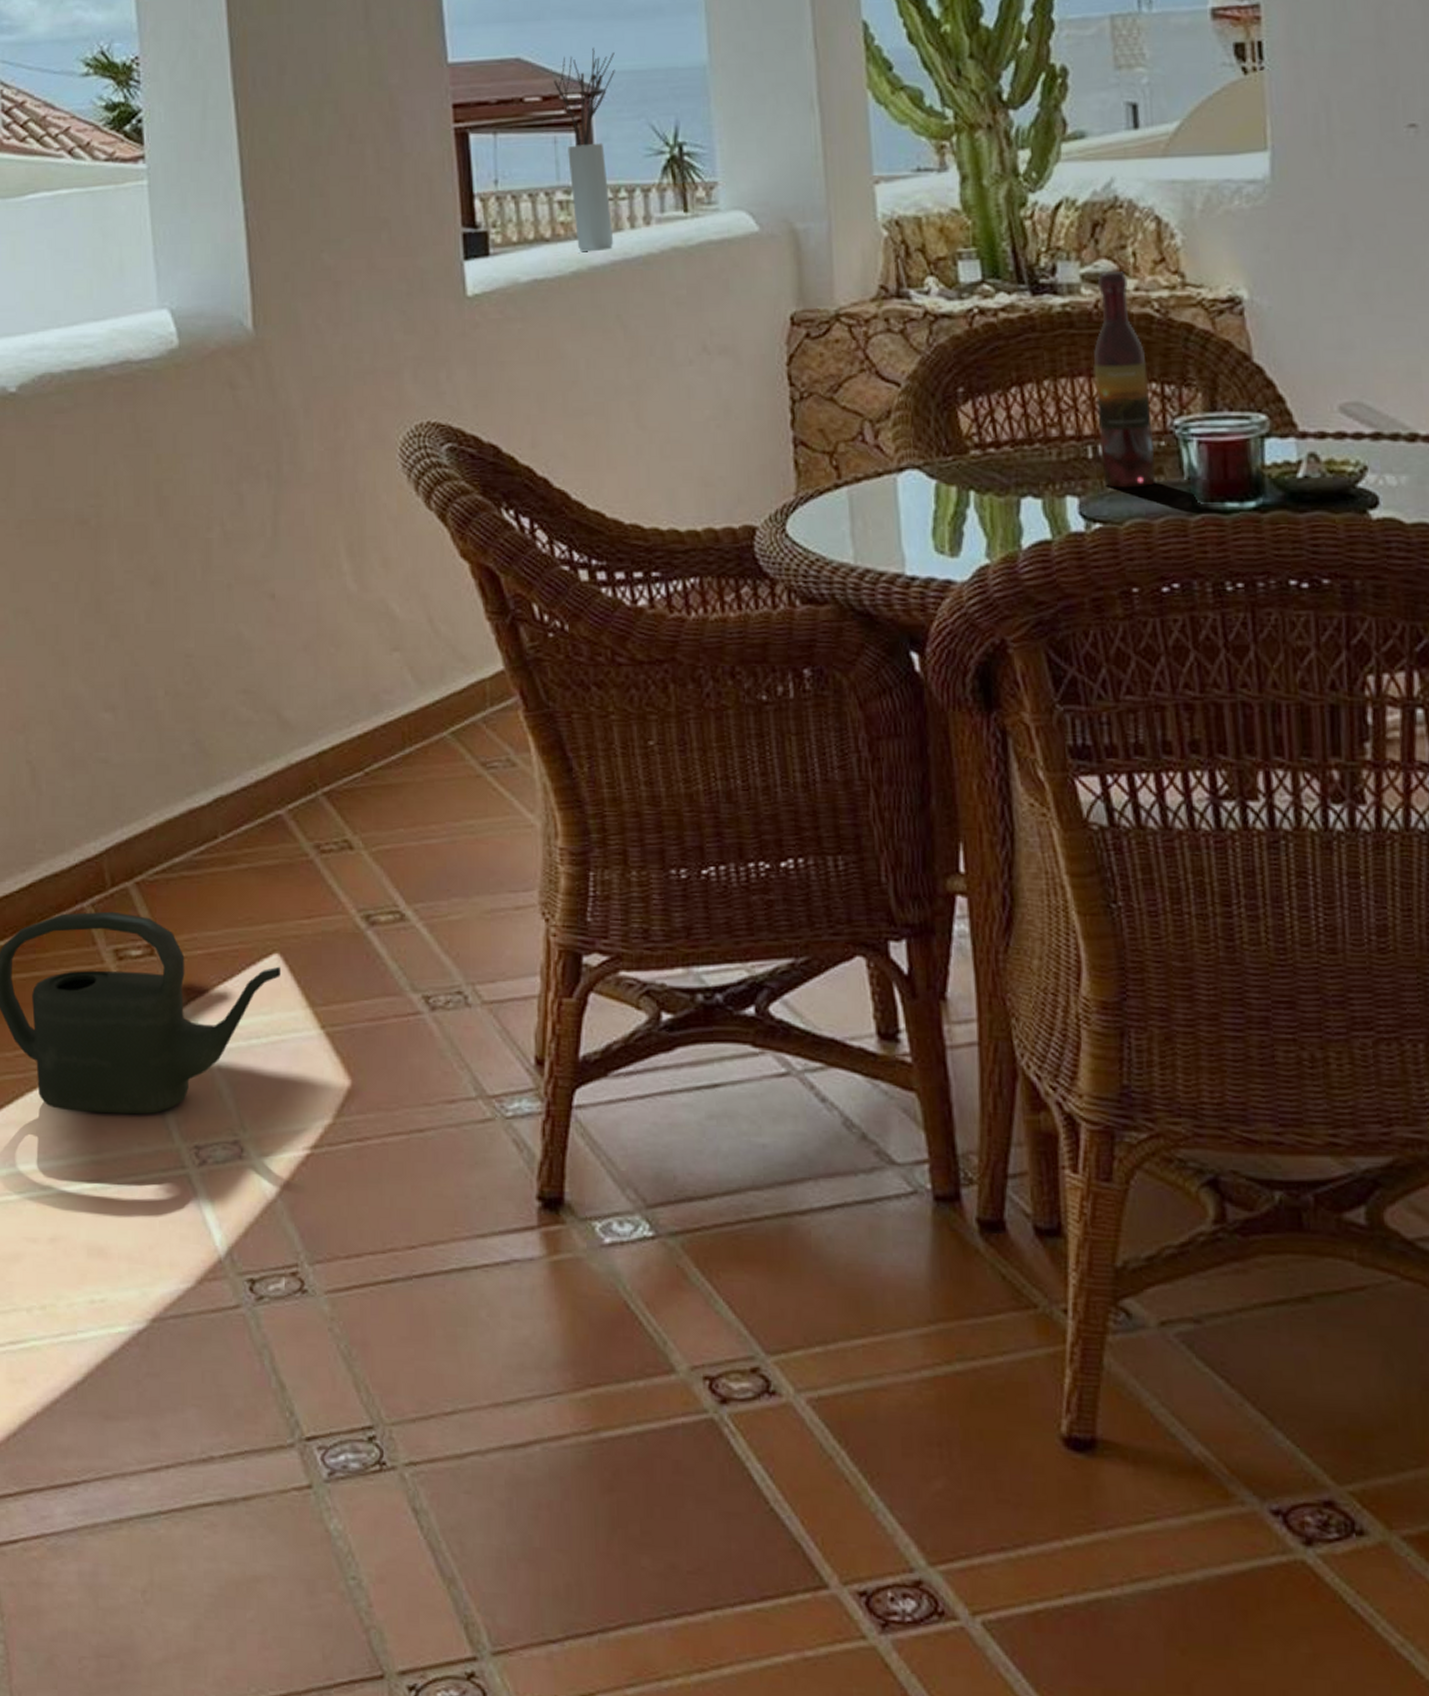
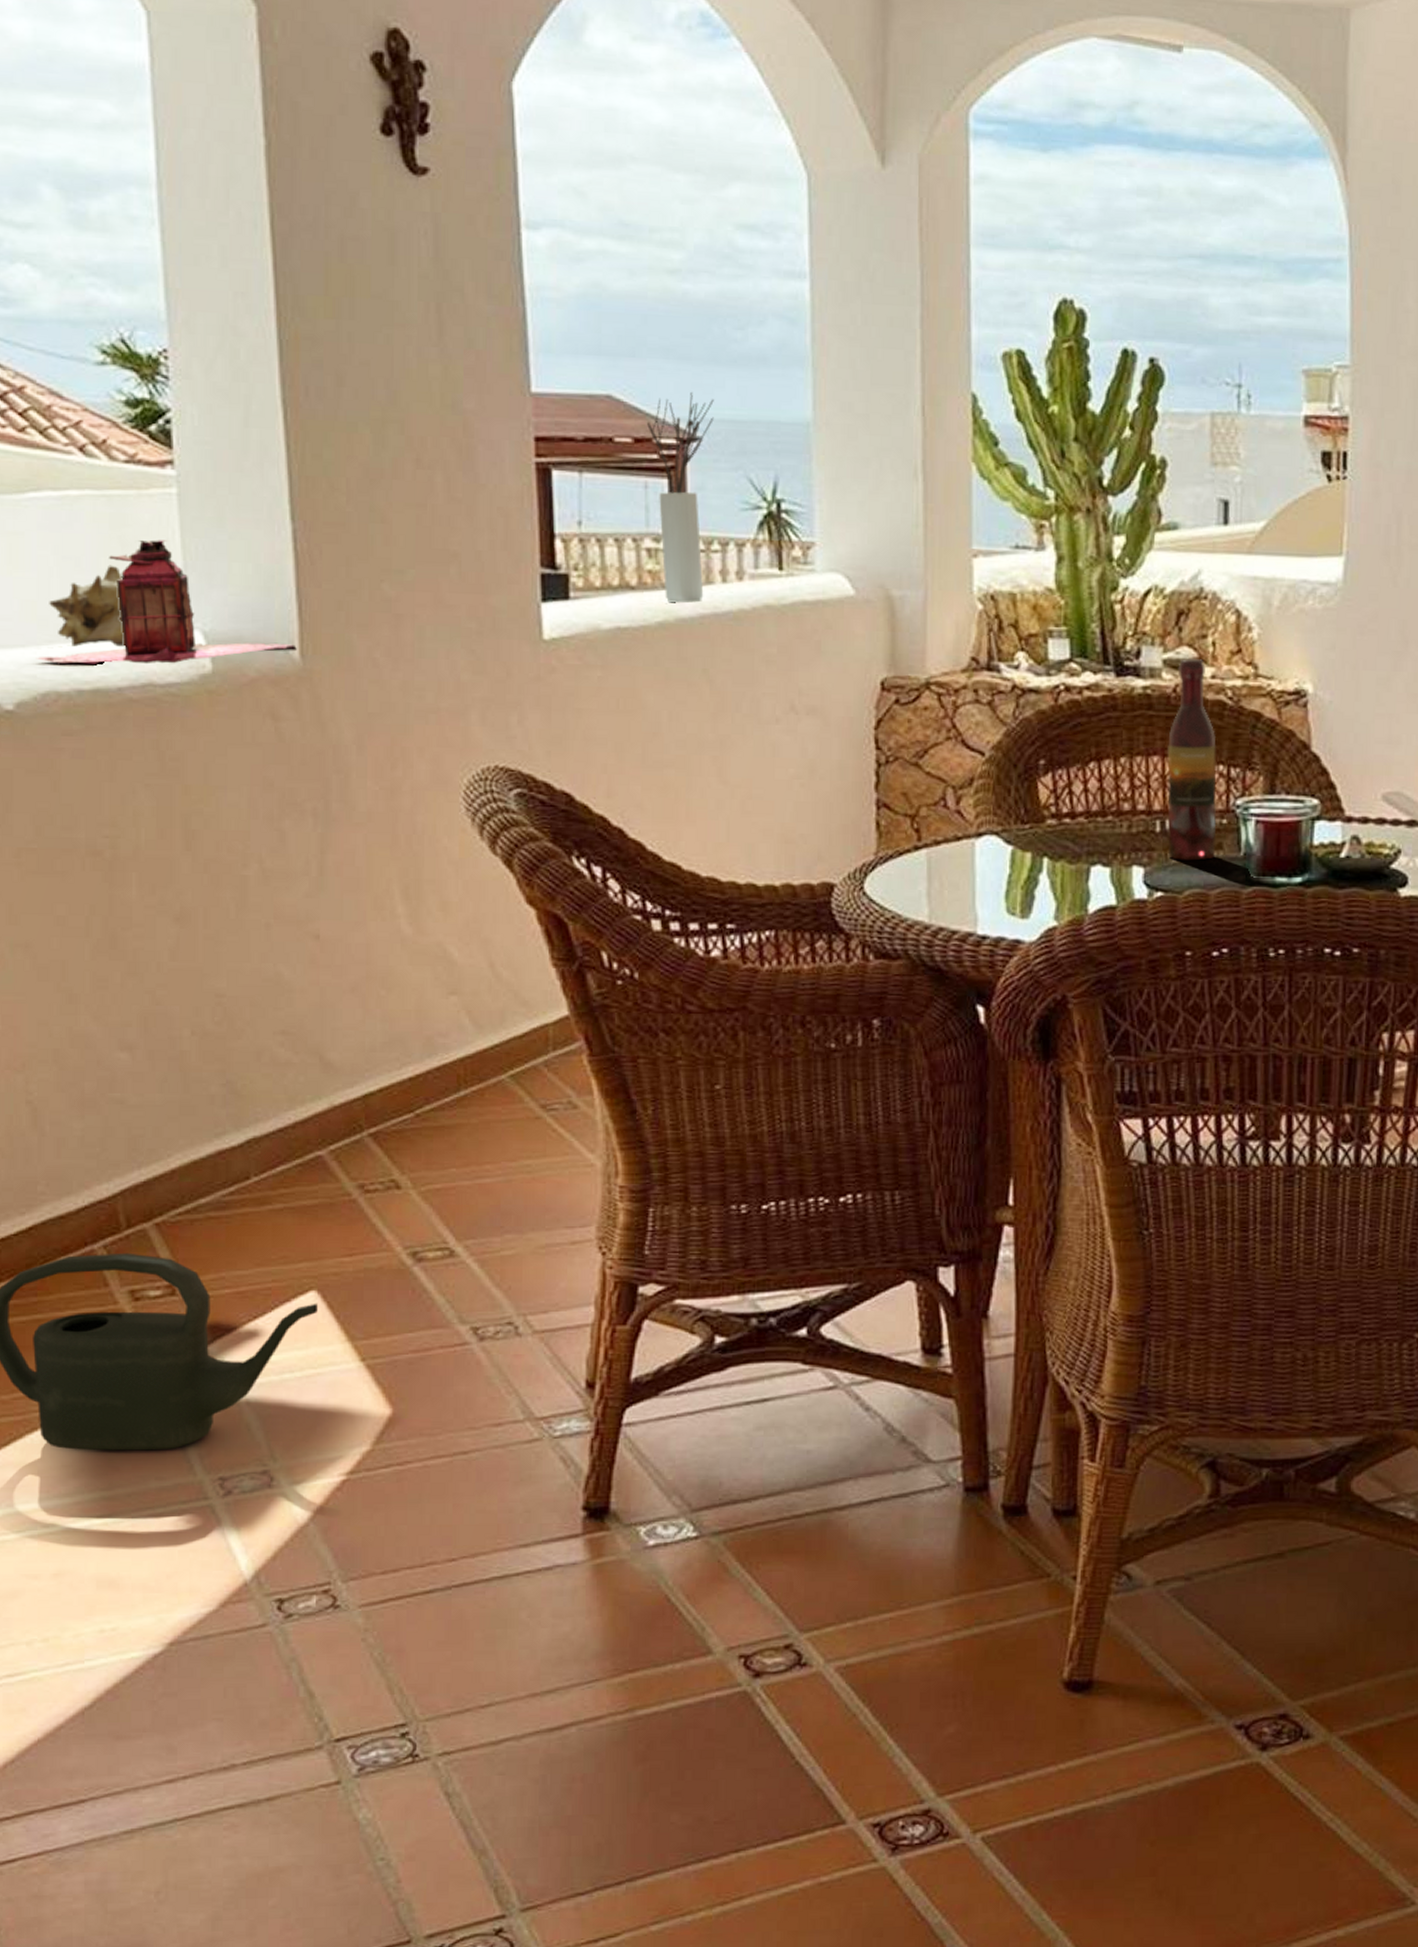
lantern: none [34,228,250,347] -> present [35,539,297,665]
seashell: none [44,254,107,331] -> present [49,565,125,647]

